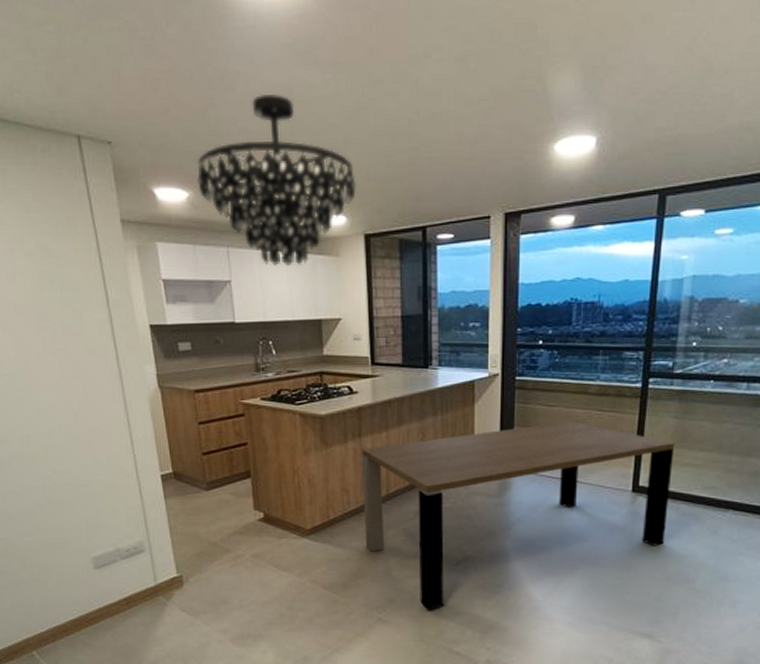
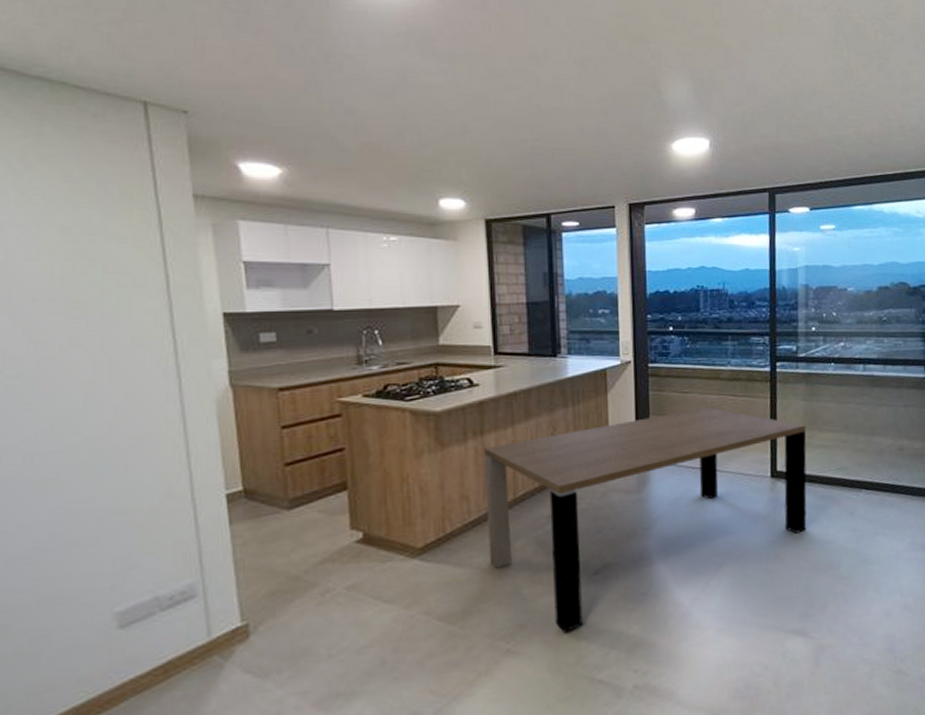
chandelier: present [197,93,356,266] -> none [294,77,475,249]

